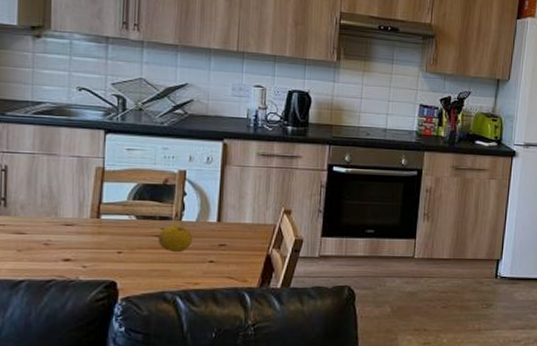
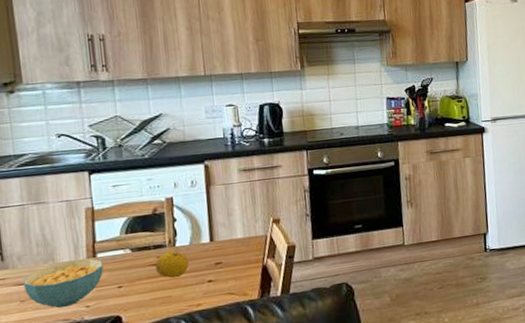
cereal bowl: none [23,218,107,264] -> present [23,258,104,309]

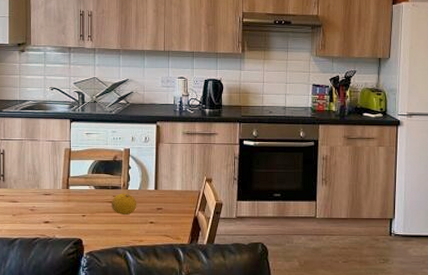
cereal bowl: present [23,258,104,309] -> none [16,189,74,226]

